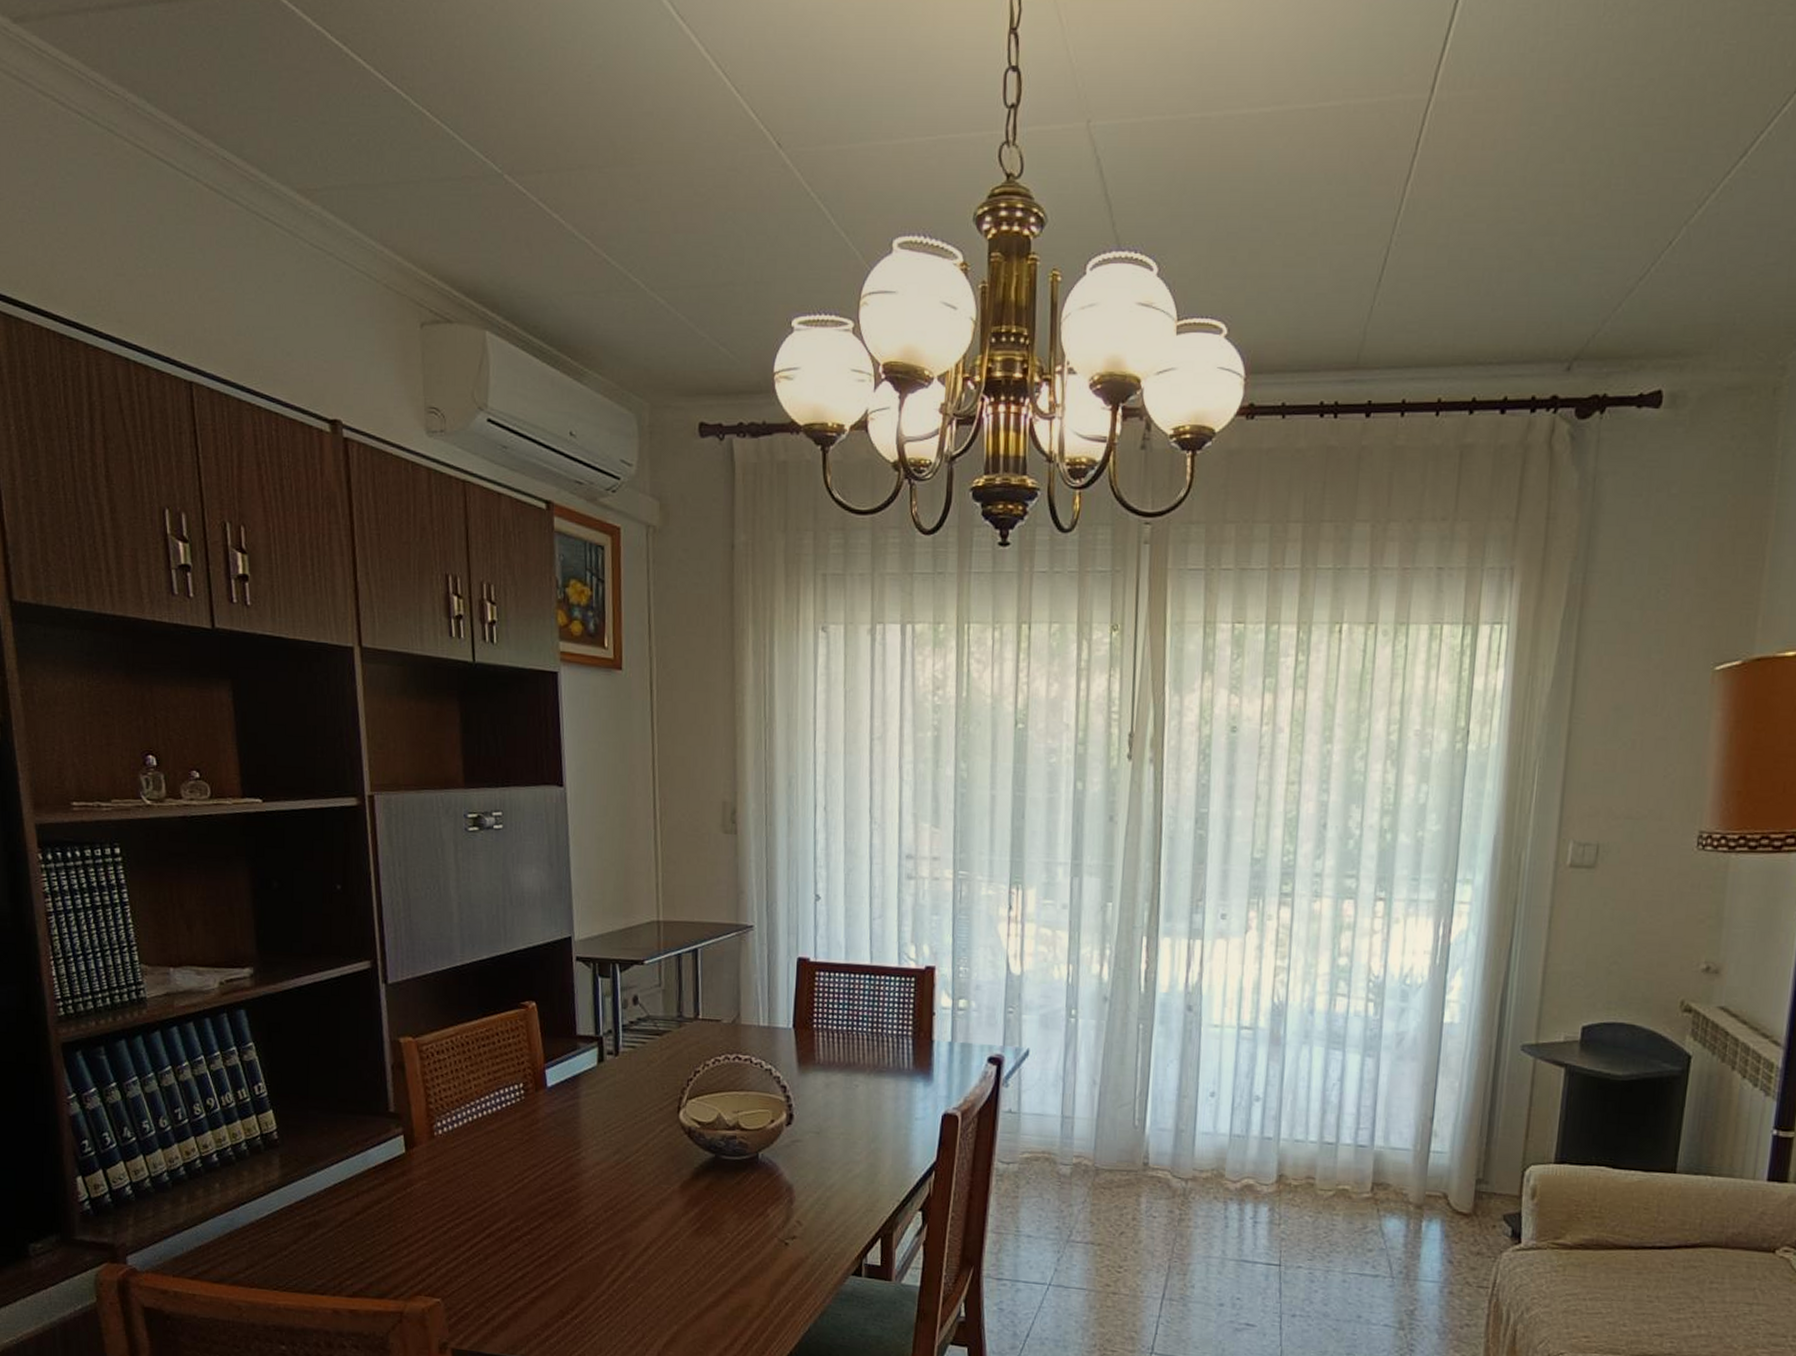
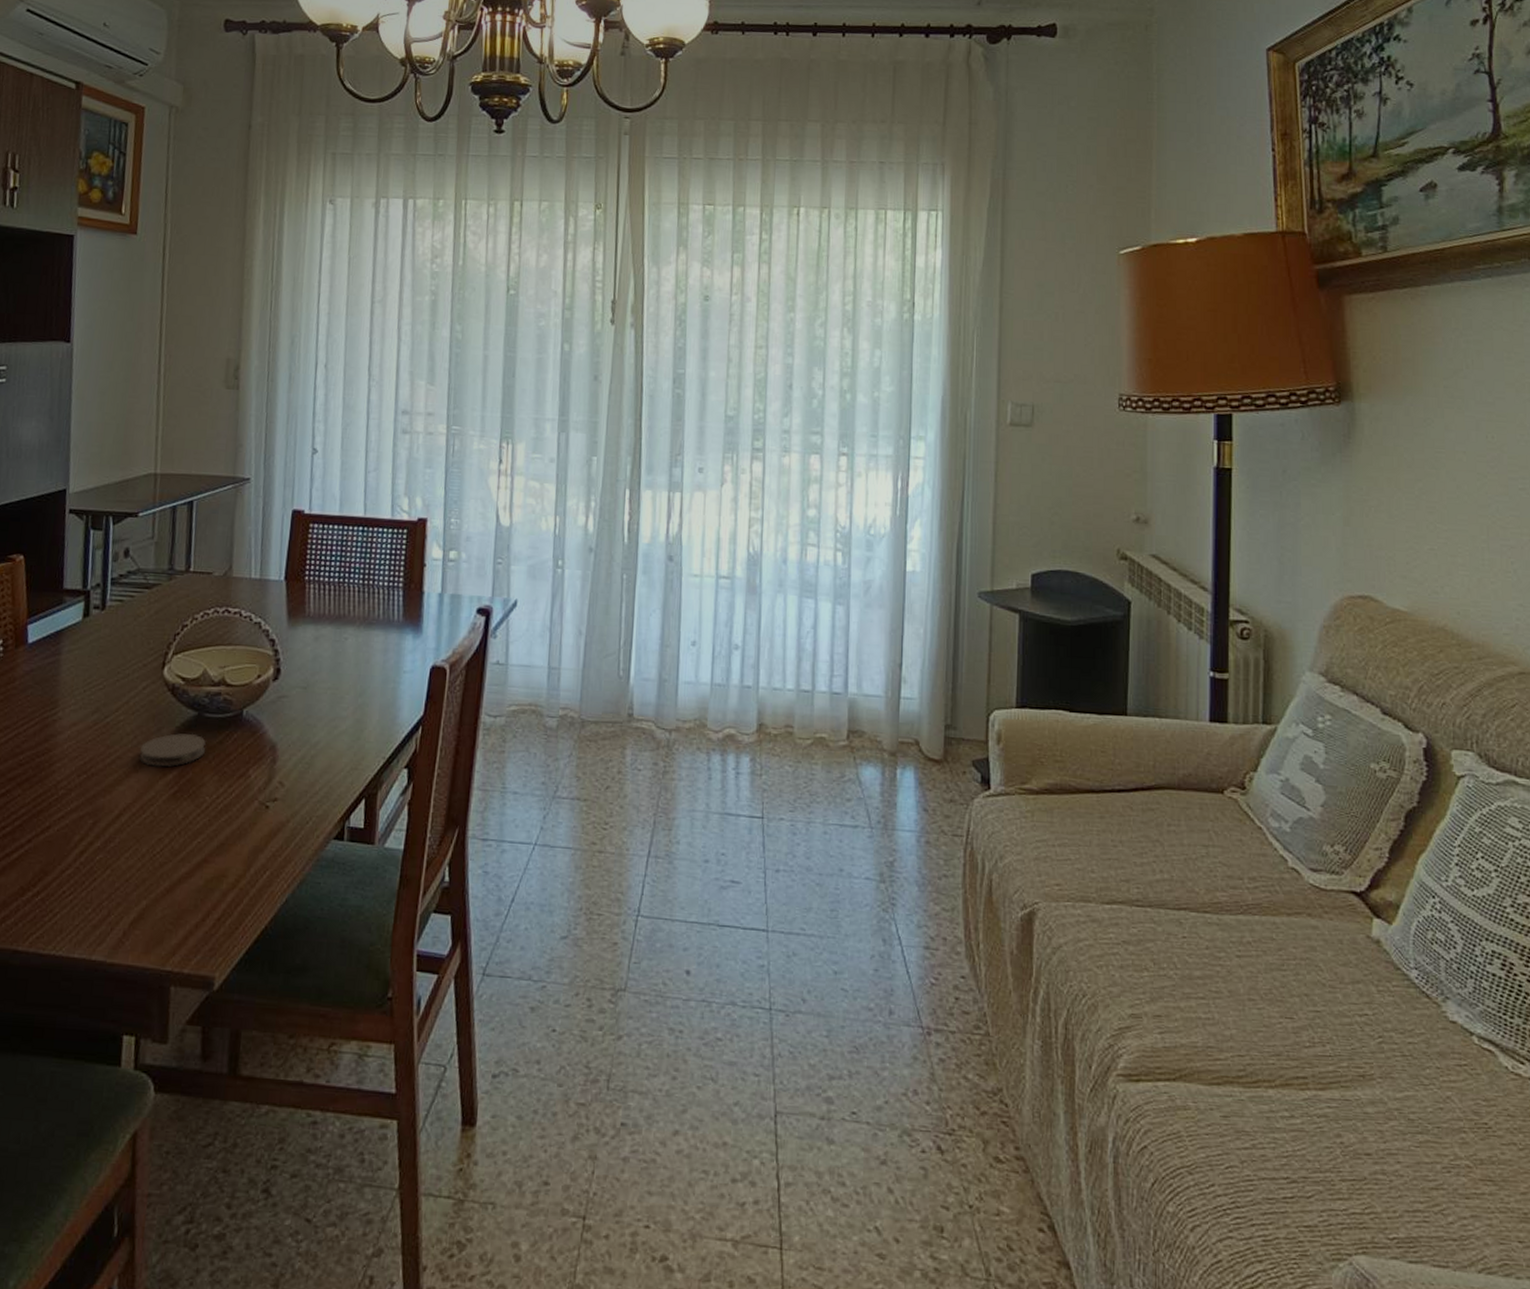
coaster: none [661,1174,725,1205] -> present [139,733,206,767]

